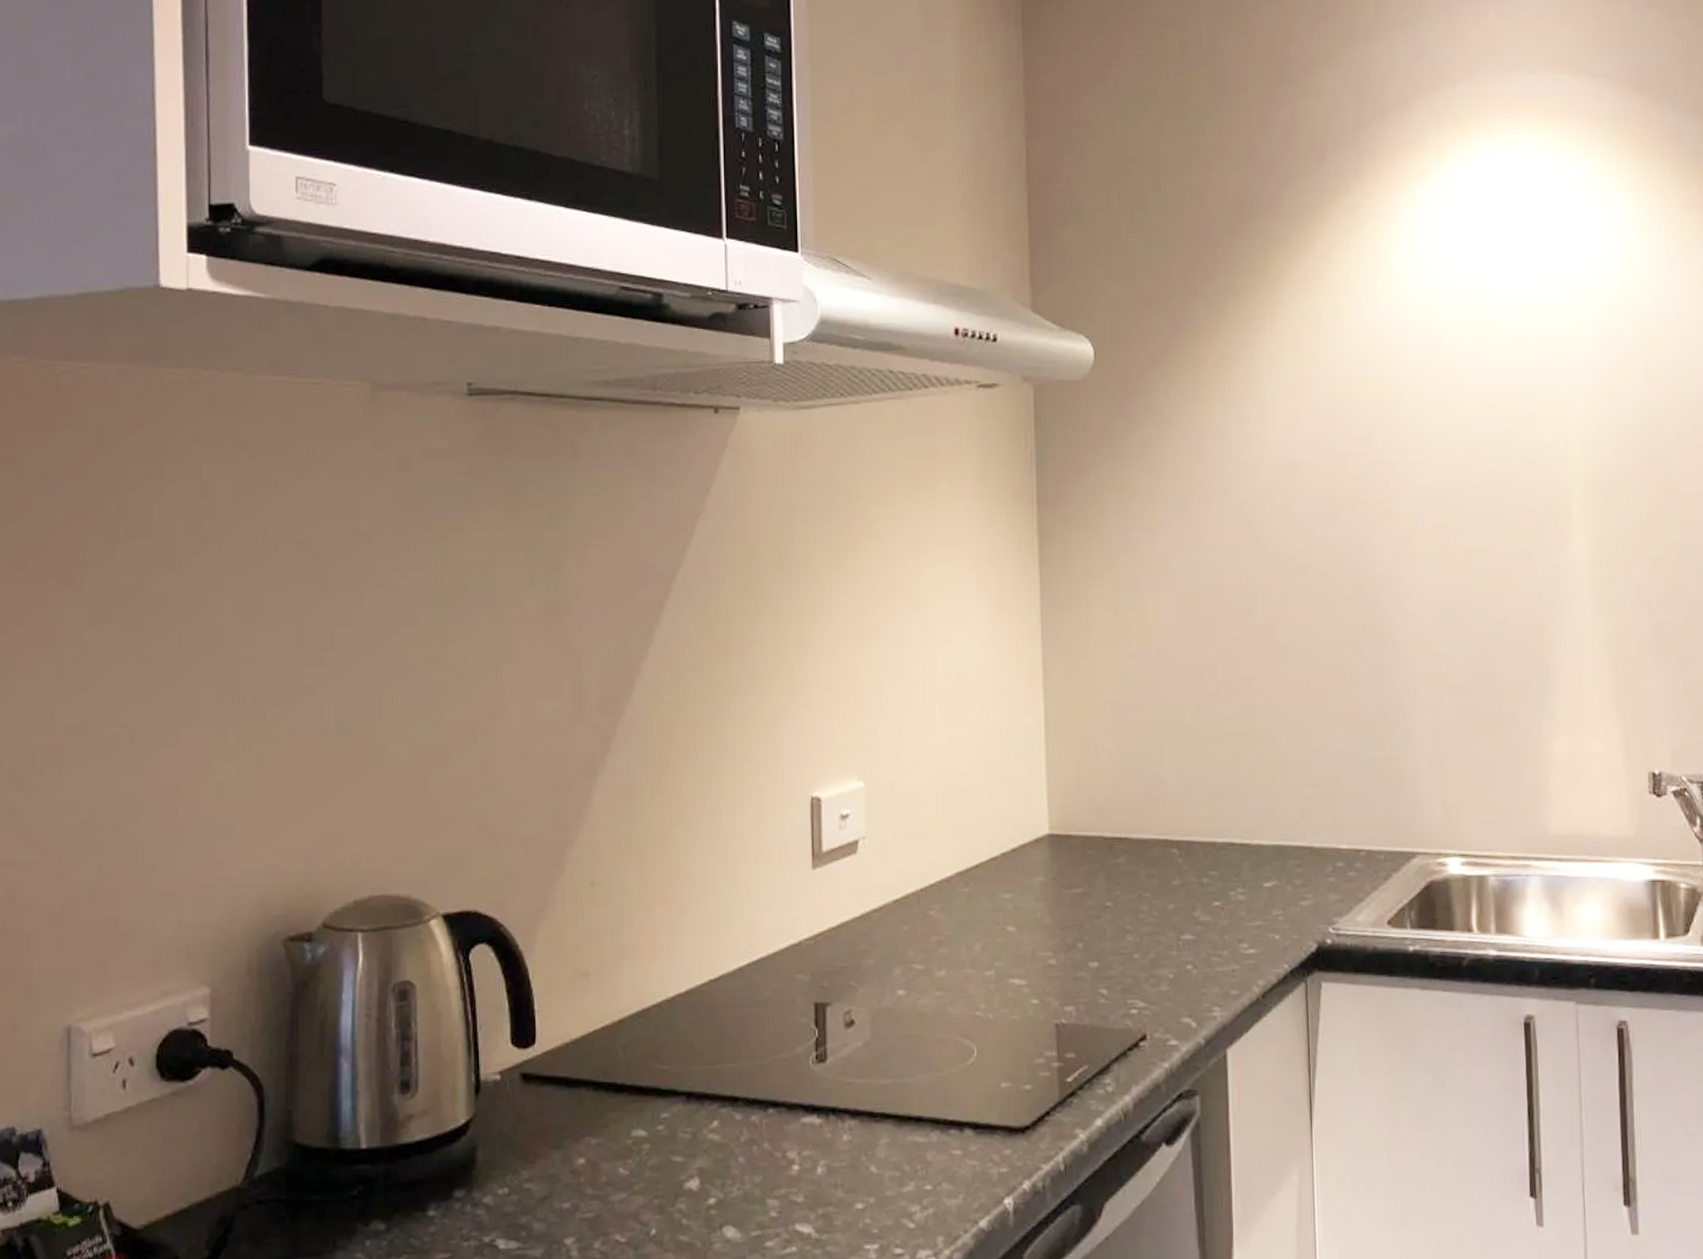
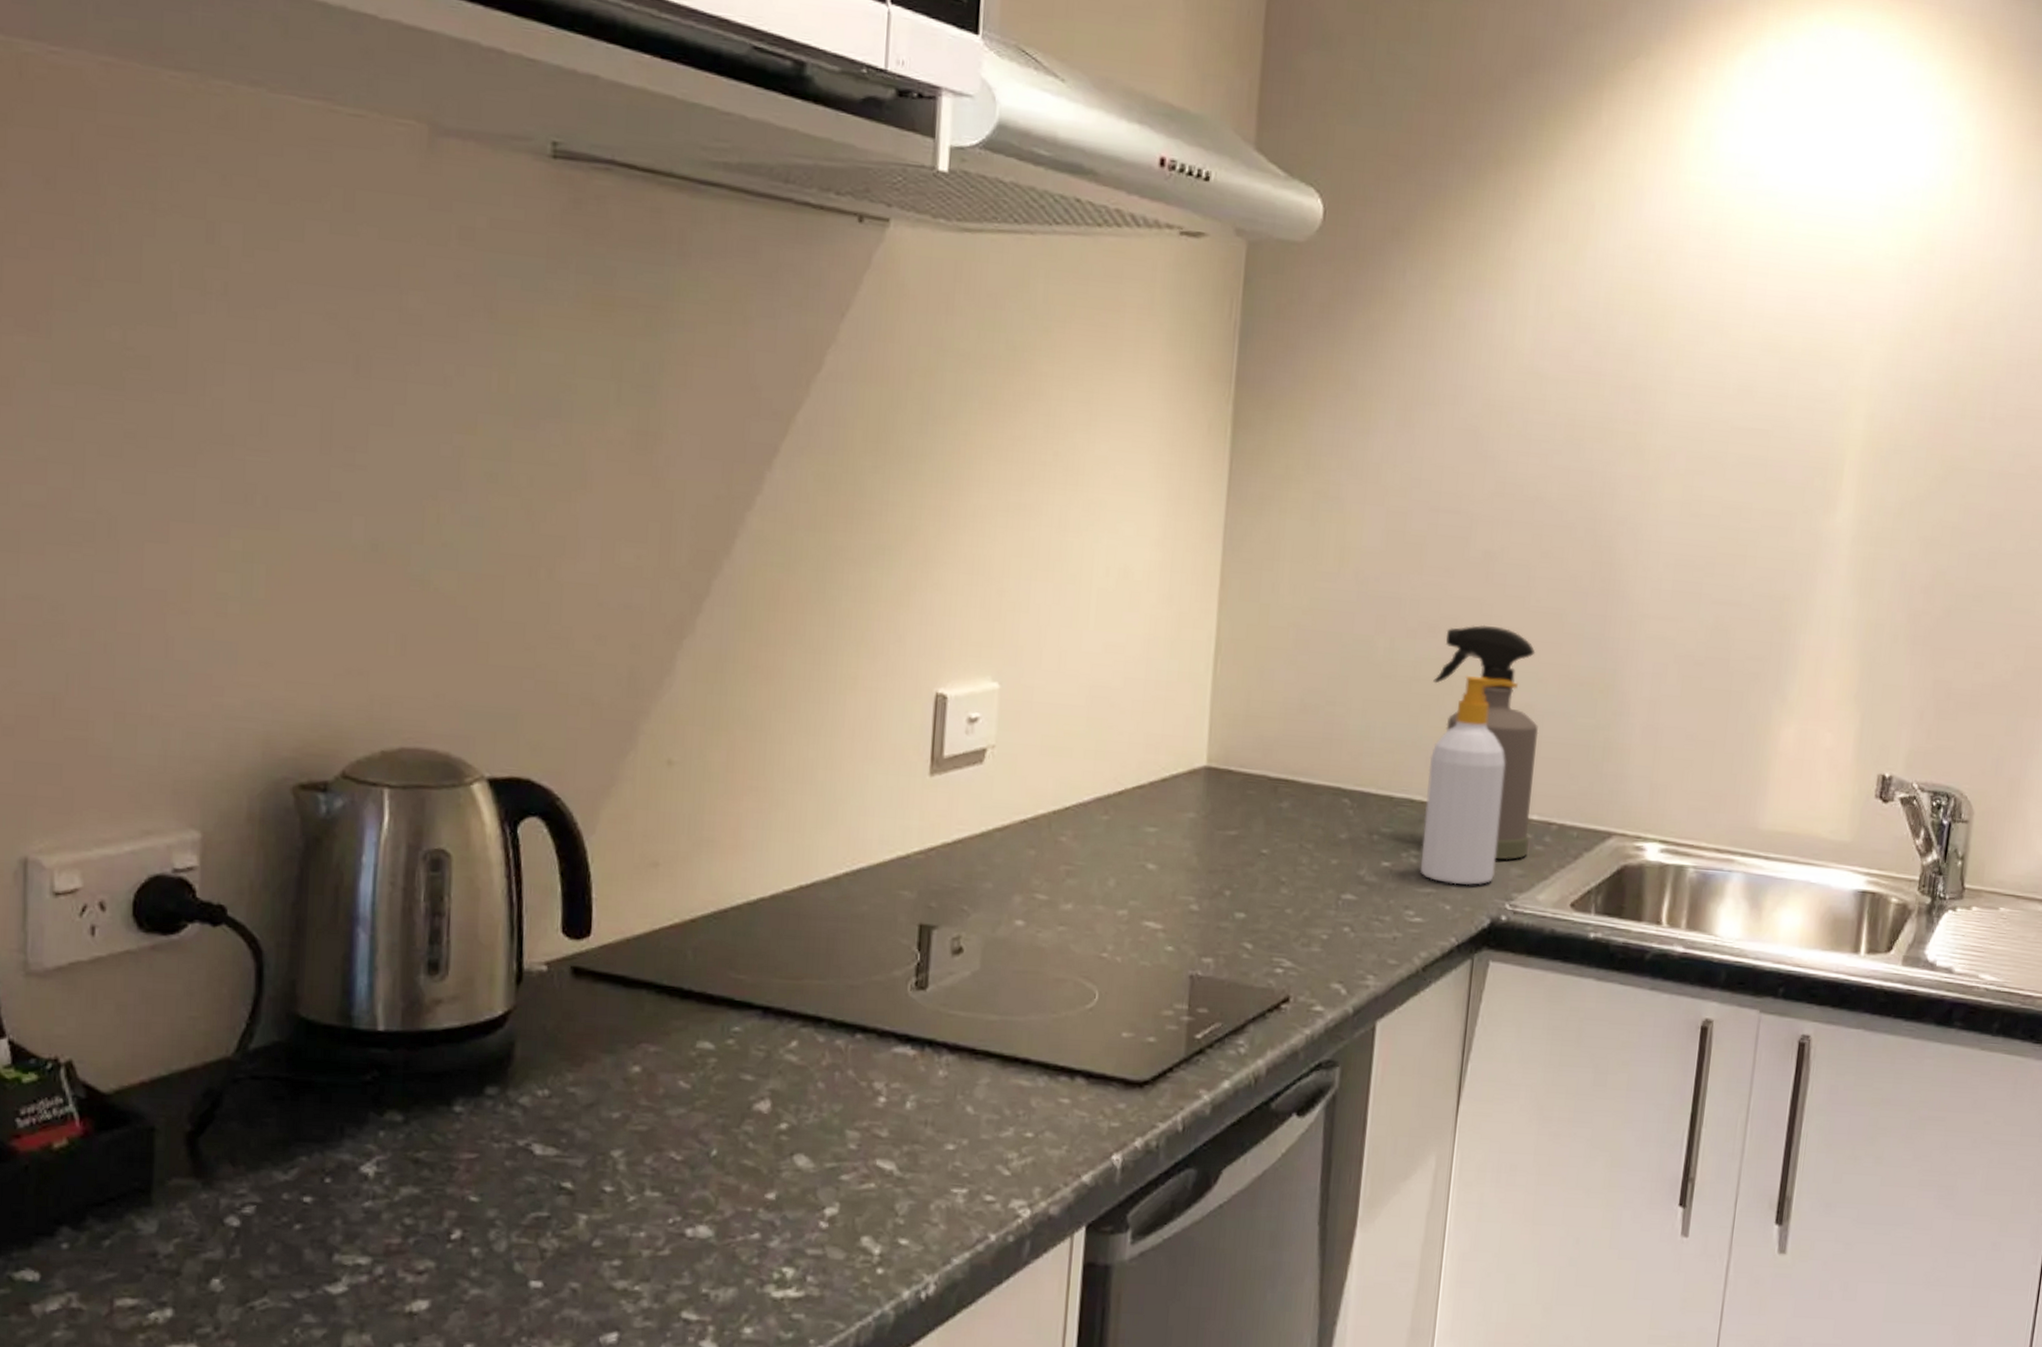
spray bottle: none [1238,681,1343,889] -> present [1433,624,1539,860]
soap bottle: none [1243,726,1315,916] -> present [1420,675,1518,885]

